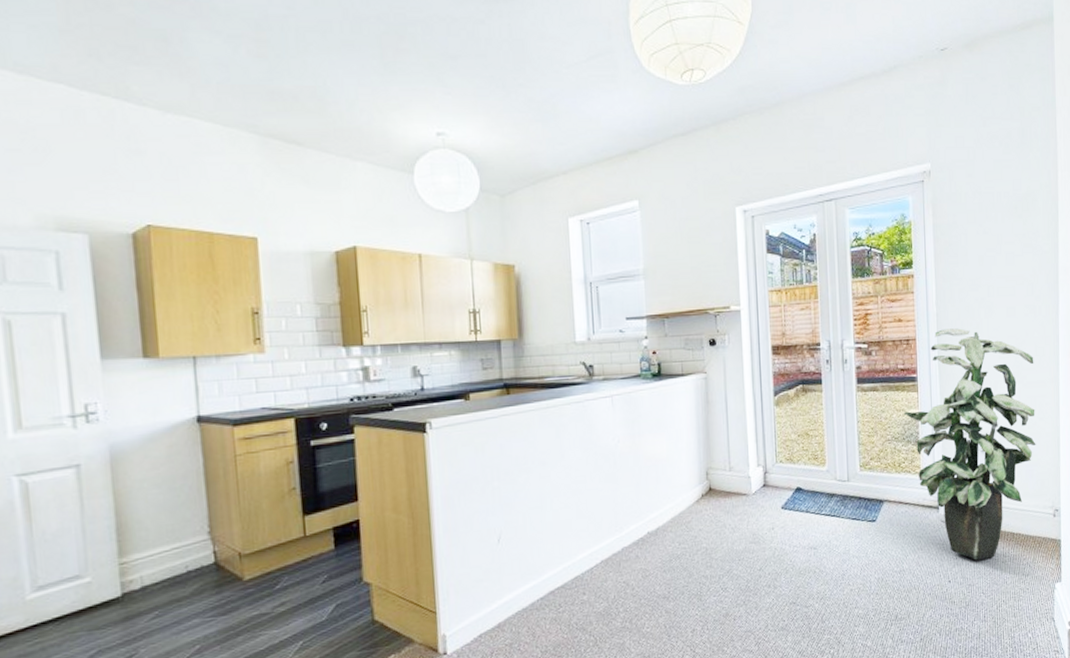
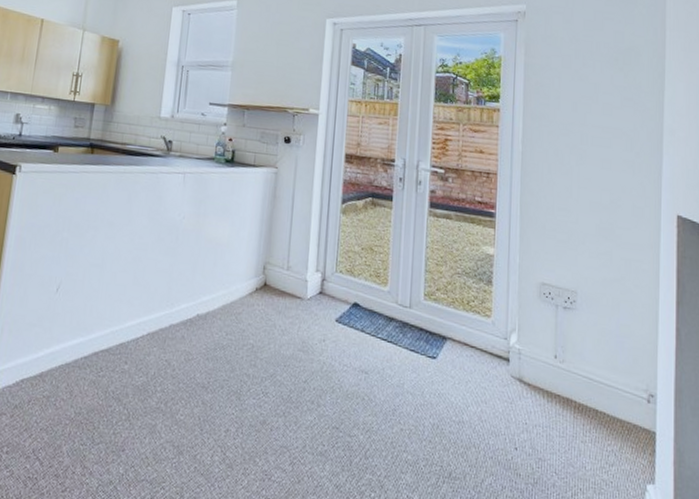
indoor plant: present [903,328,1036,560] -> none [477,169,631,434]

